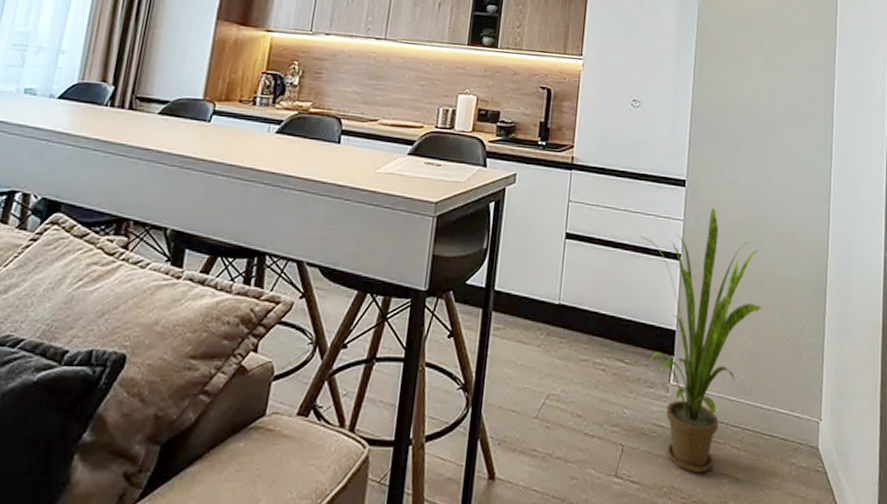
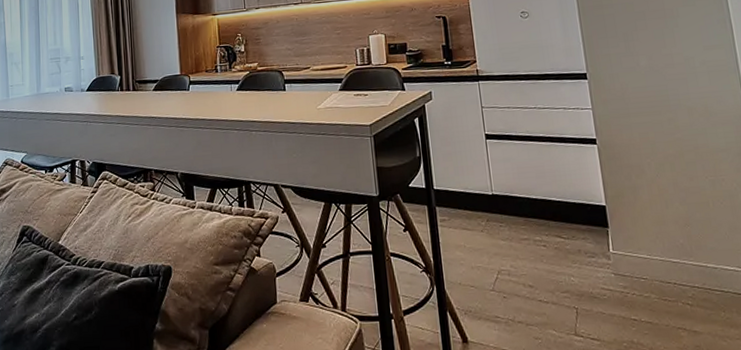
house plant: present [640,207,762,473] -> none [553,93,688,329]

